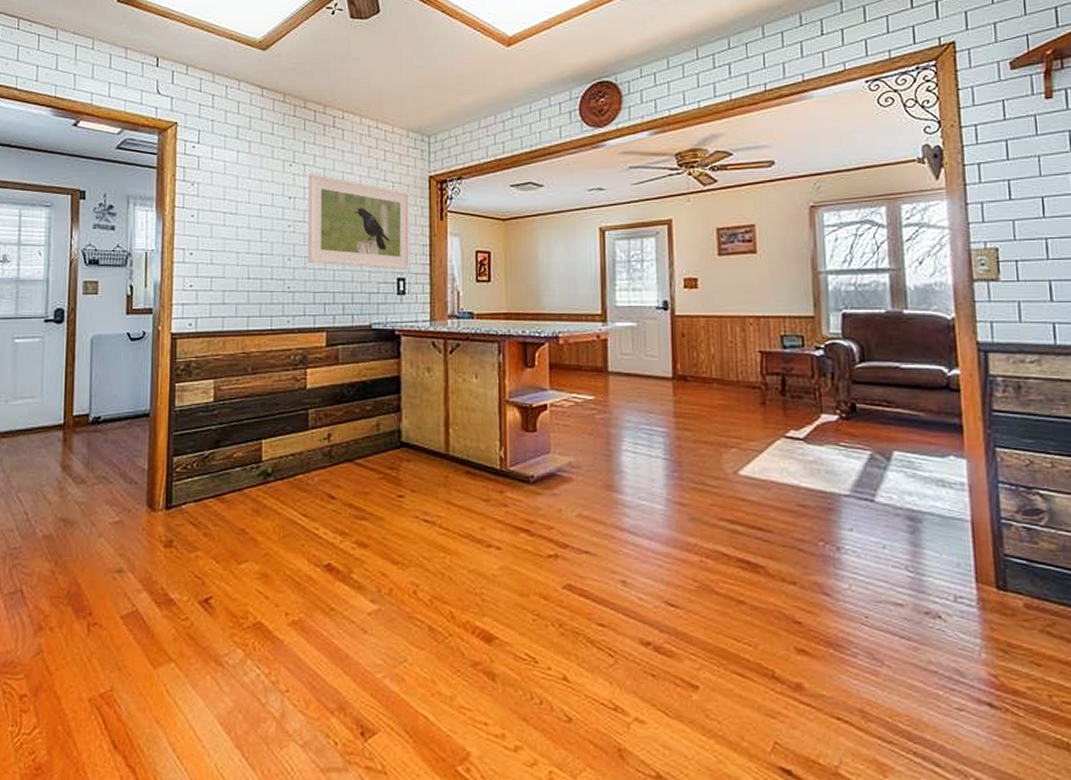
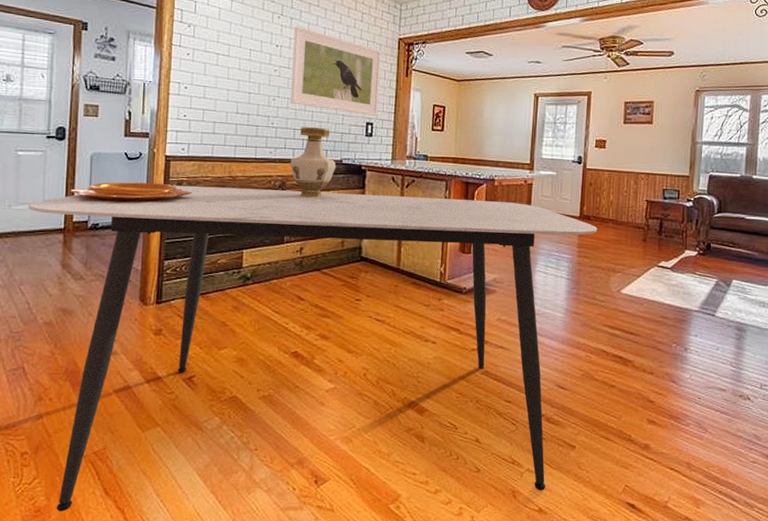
dining table: none [26,363,698,770] -> present [28,185,598,512]
decorative bowl: none [70,366,202,389] -> present [70,182,192,202]
vase: none [311,288,365,372] -> present [290,126,337,198]

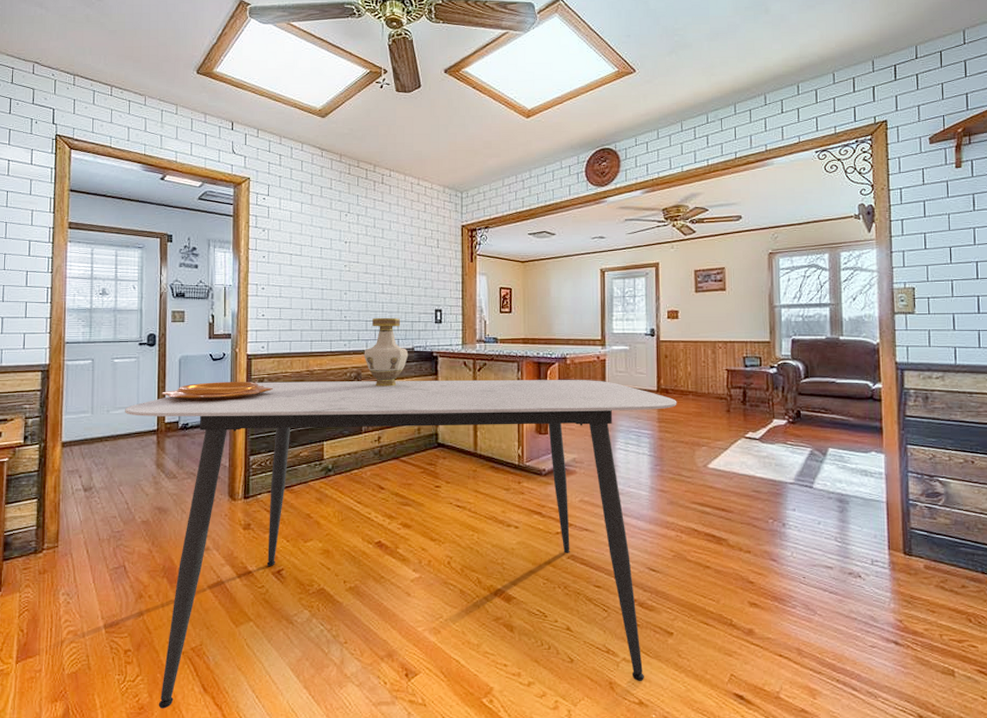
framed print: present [290,25,381,116] -> none [360,221,446,302]

